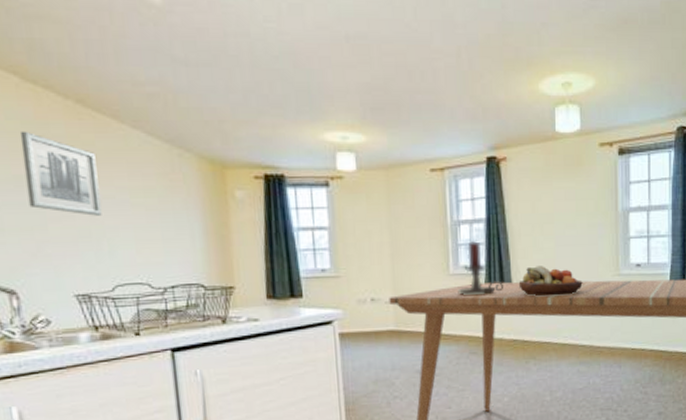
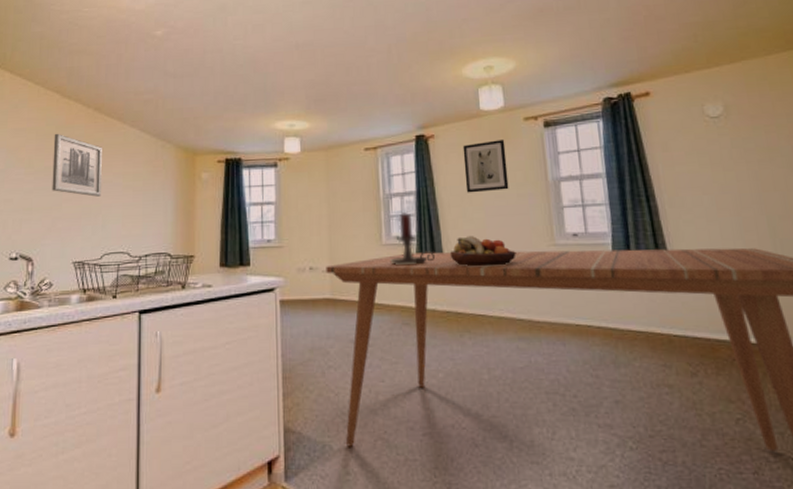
wall art: none [536,166,580,222] -> present [462,140,509,193]

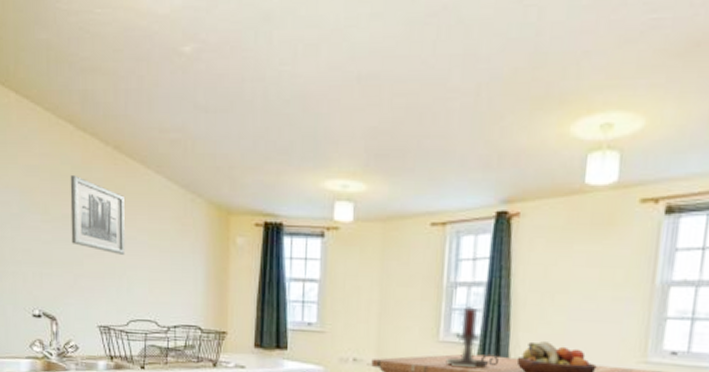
wall art: present [462,140,509,193] -> none [548,226,610,291]

